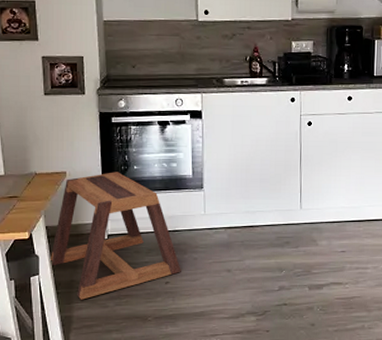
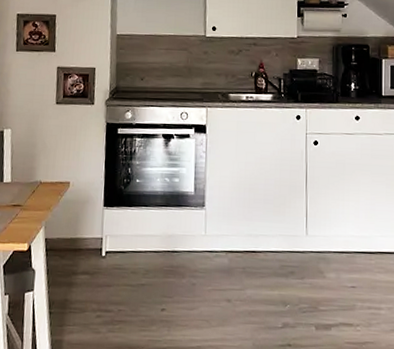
stool: present [49,172,181,300] -> none [45,184,179,323]

